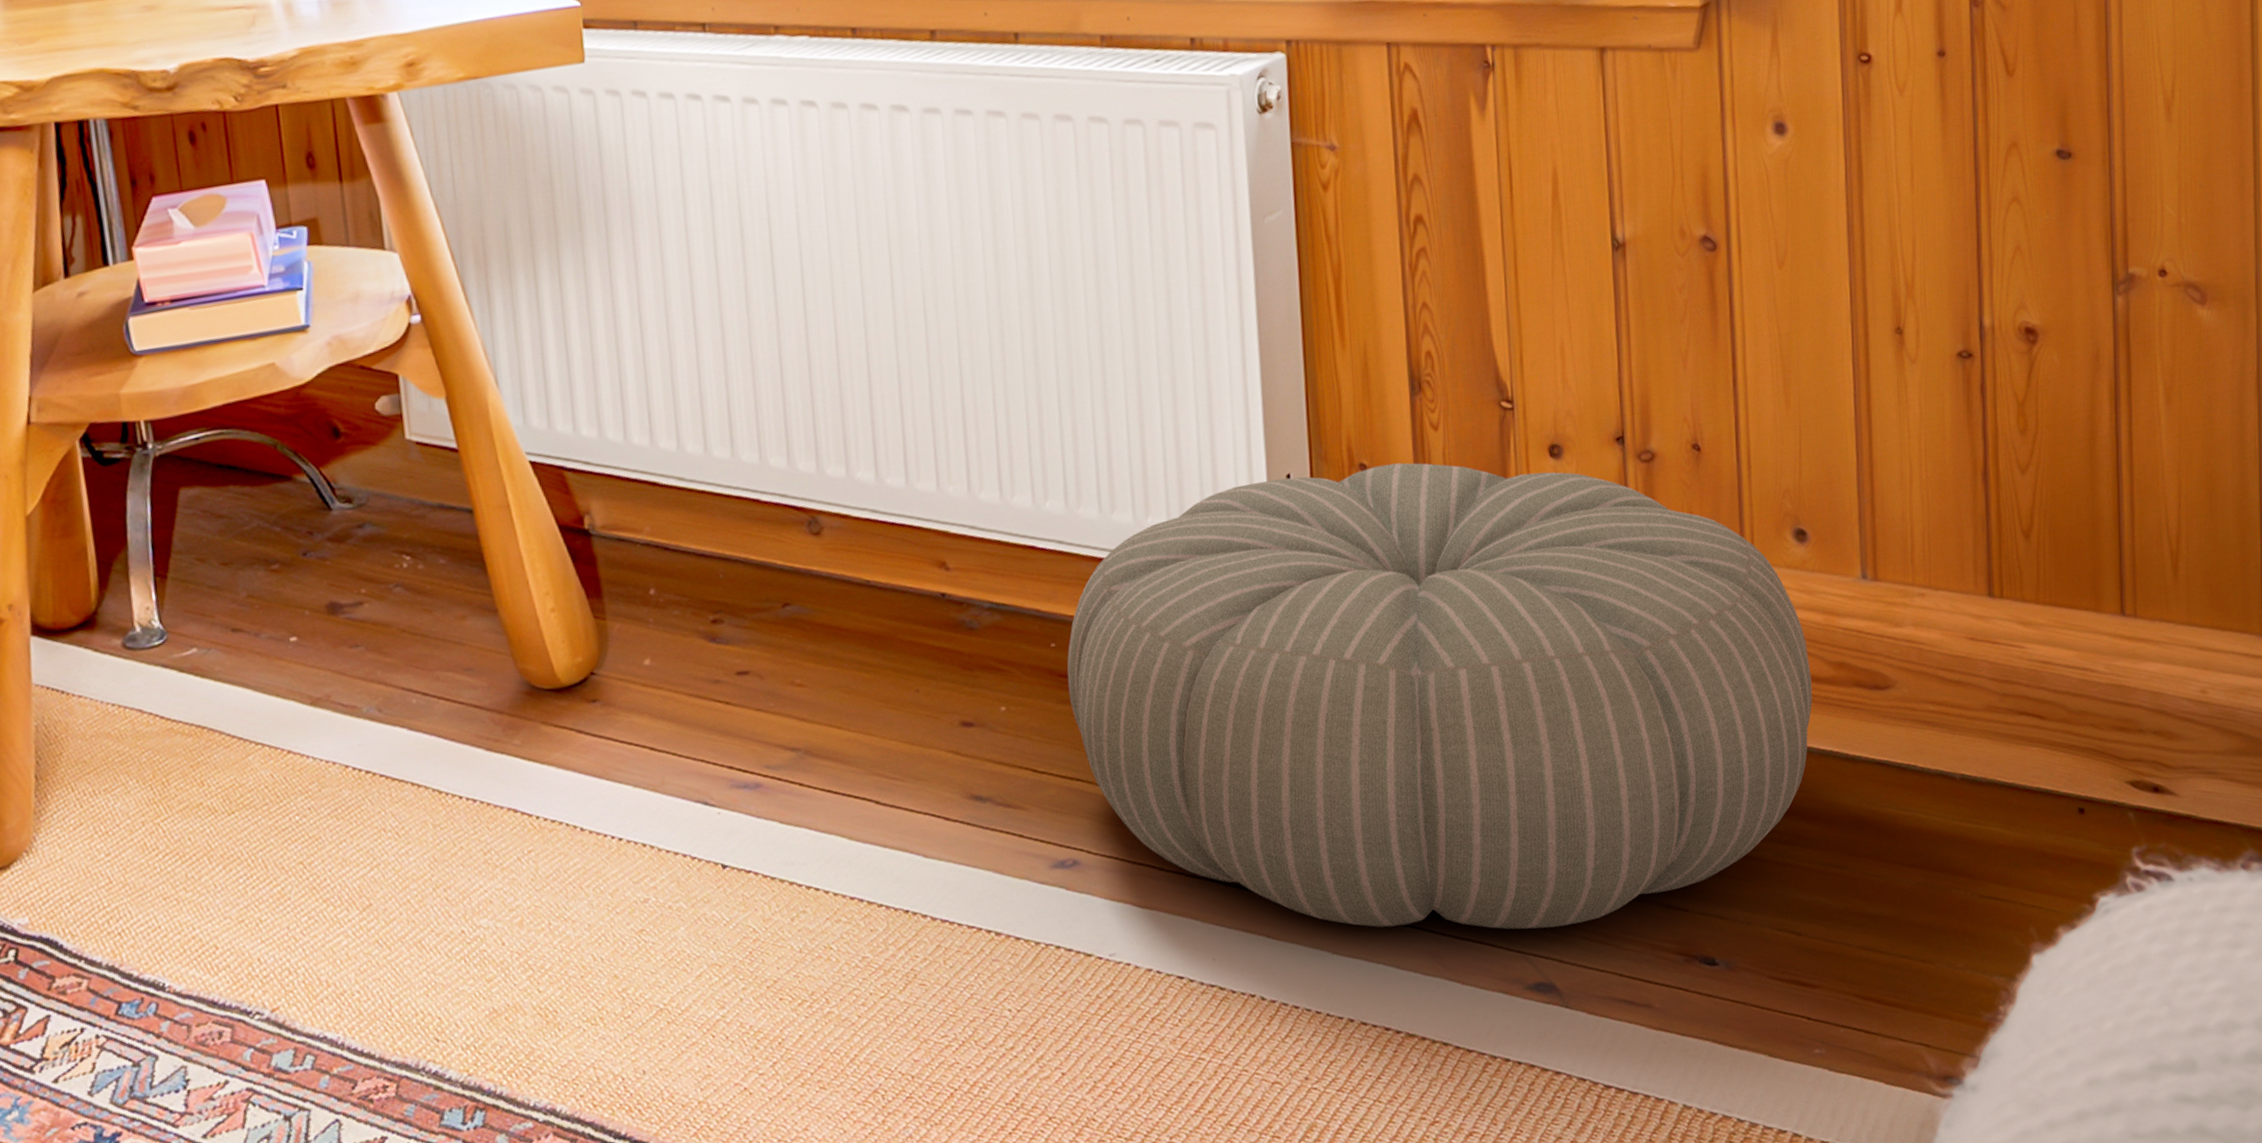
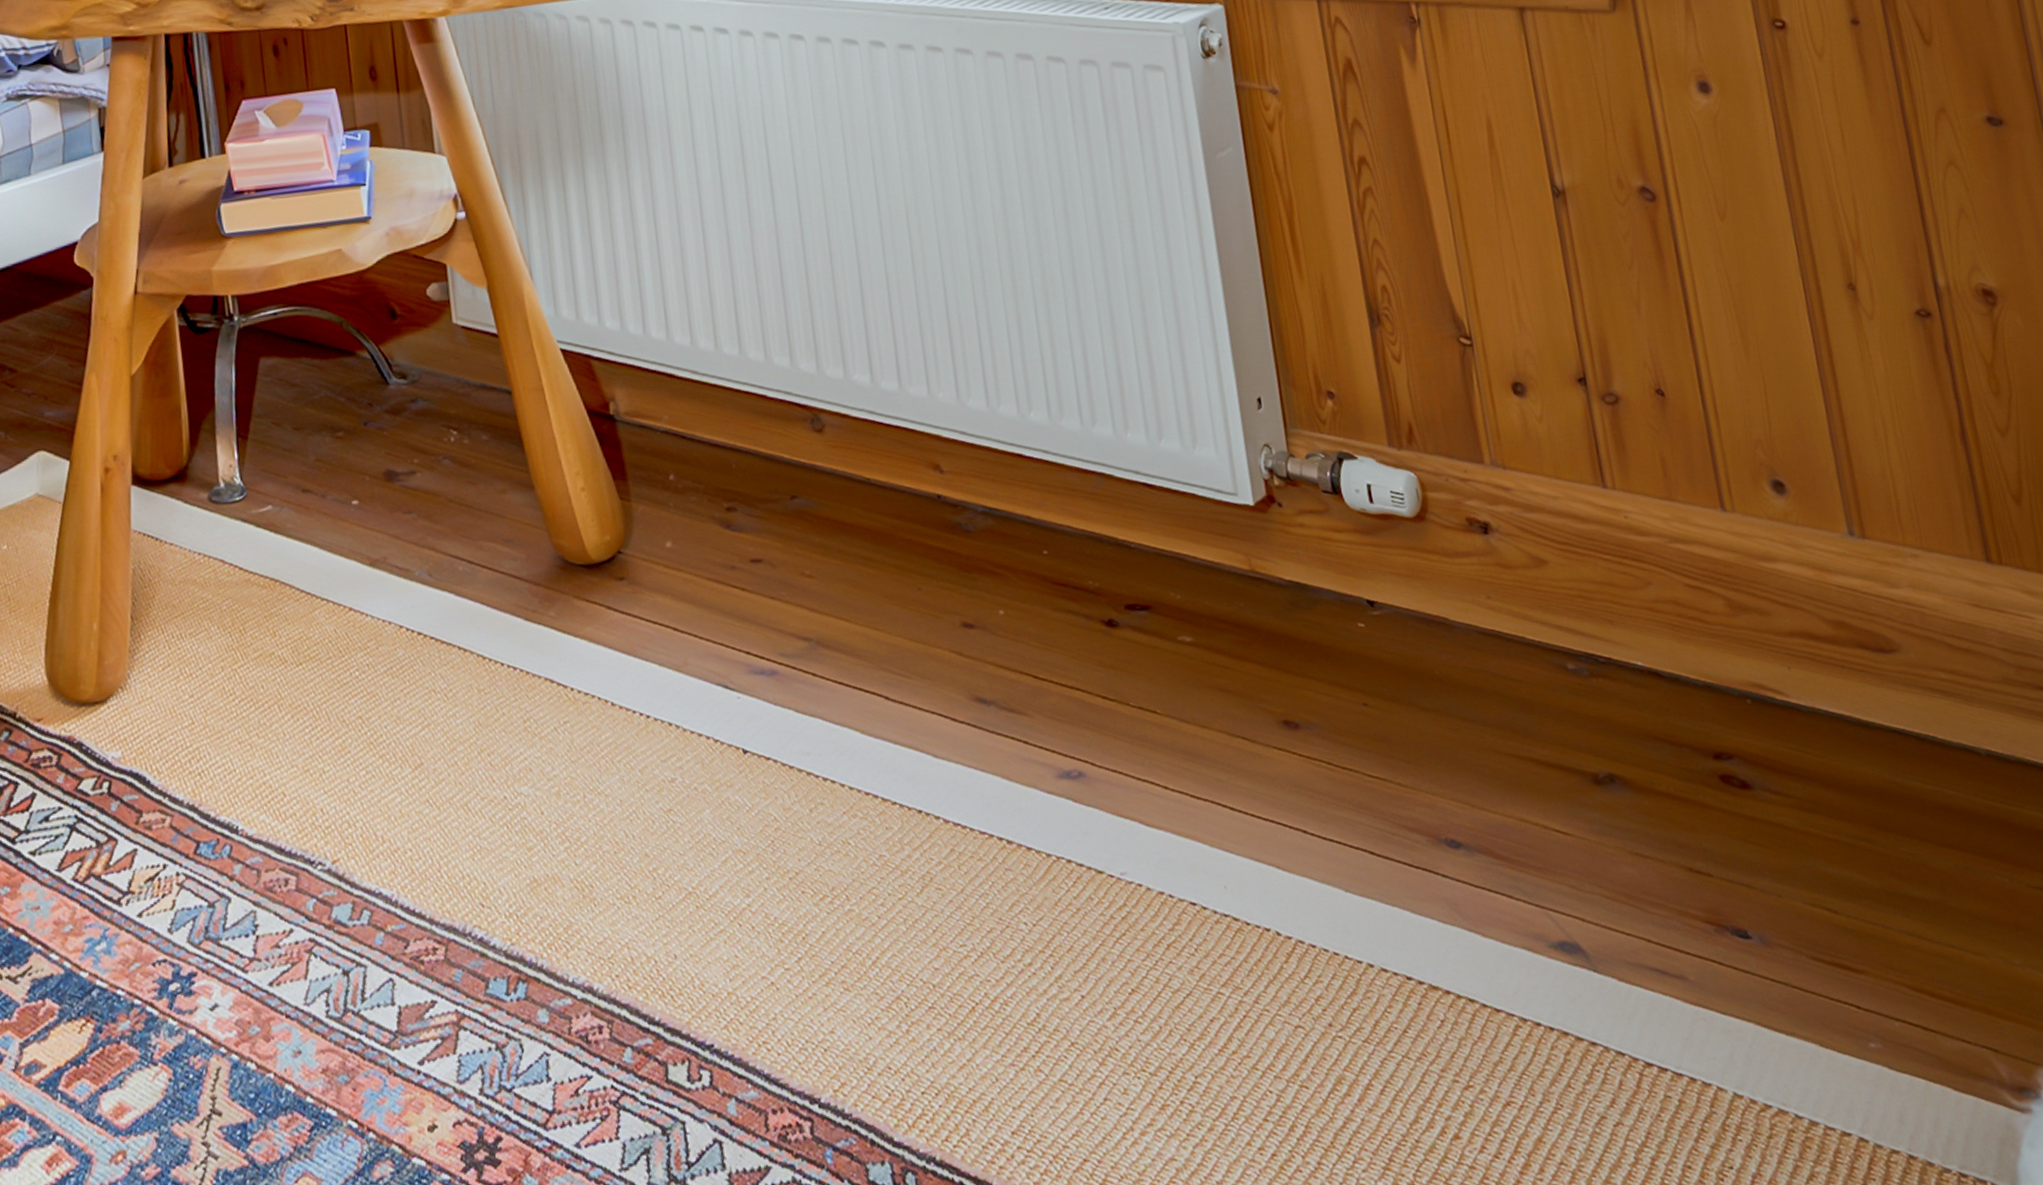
pouf: present [1067,462,1812,930] -> none [1059,392,1817,883]

